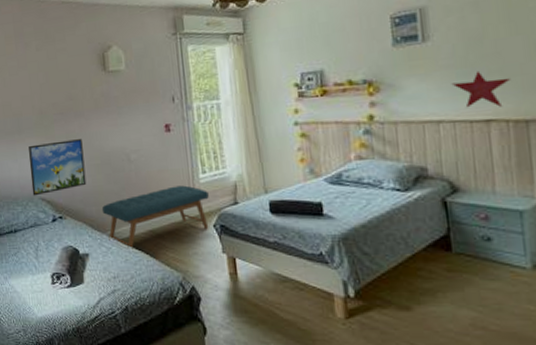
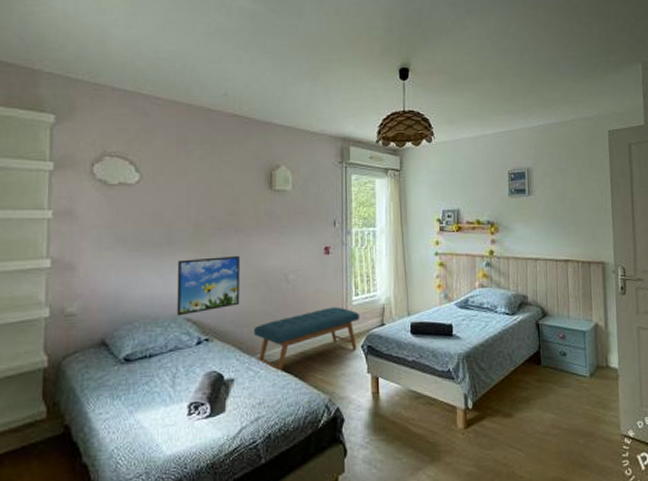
decorative star: present [451,70,510,108] -> none [545,222,581,250]

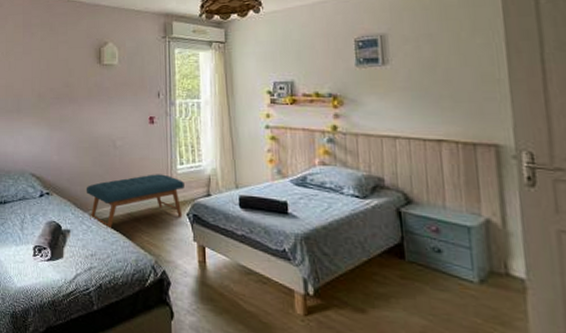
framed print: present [176,256,240,316] -> none [24,123,74,171]

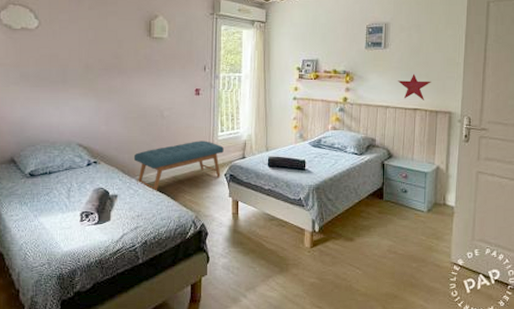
decorative star: none [407,95,460,129] -> present [397,73,431,100]

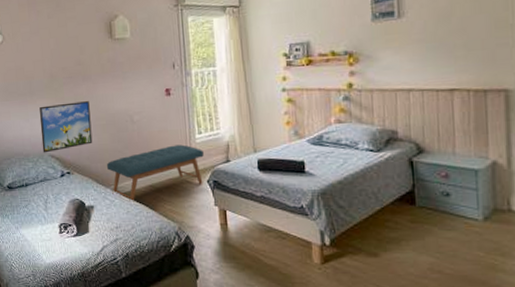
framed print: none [70,94,122,142] -> present [39,101,93,153]
decorative star: present [397,73,431,100] -> none [421,45,473,78]

